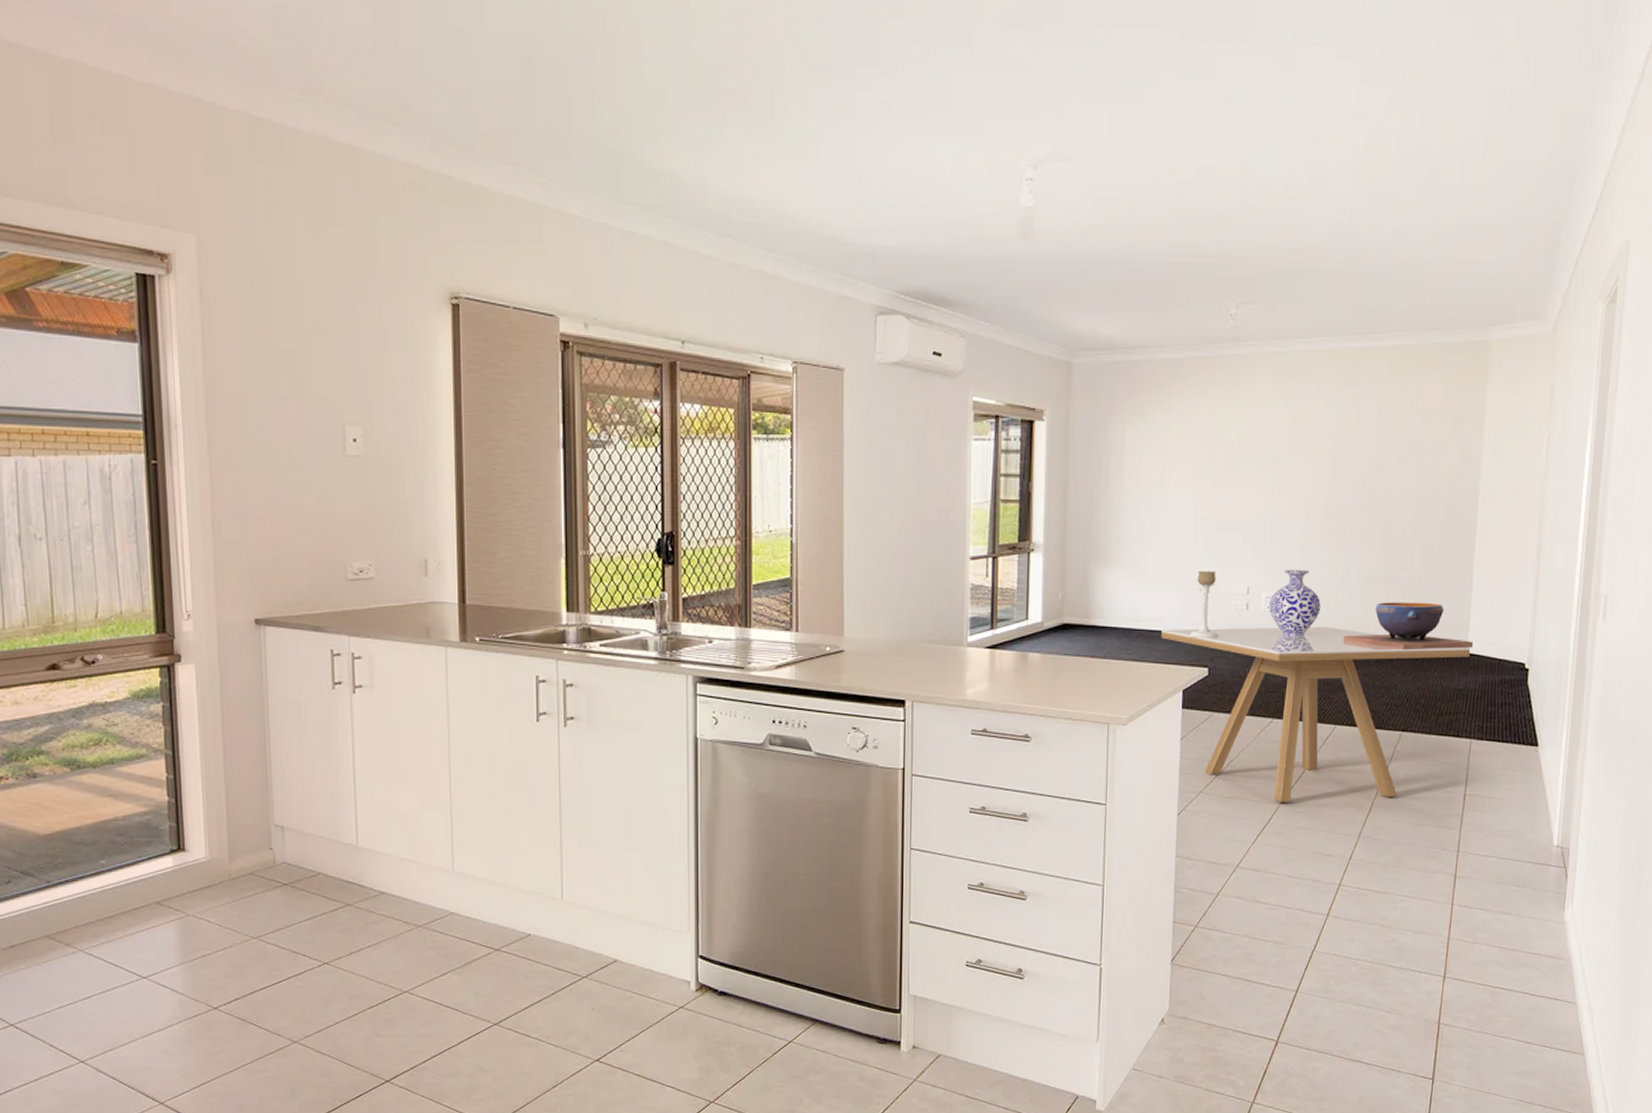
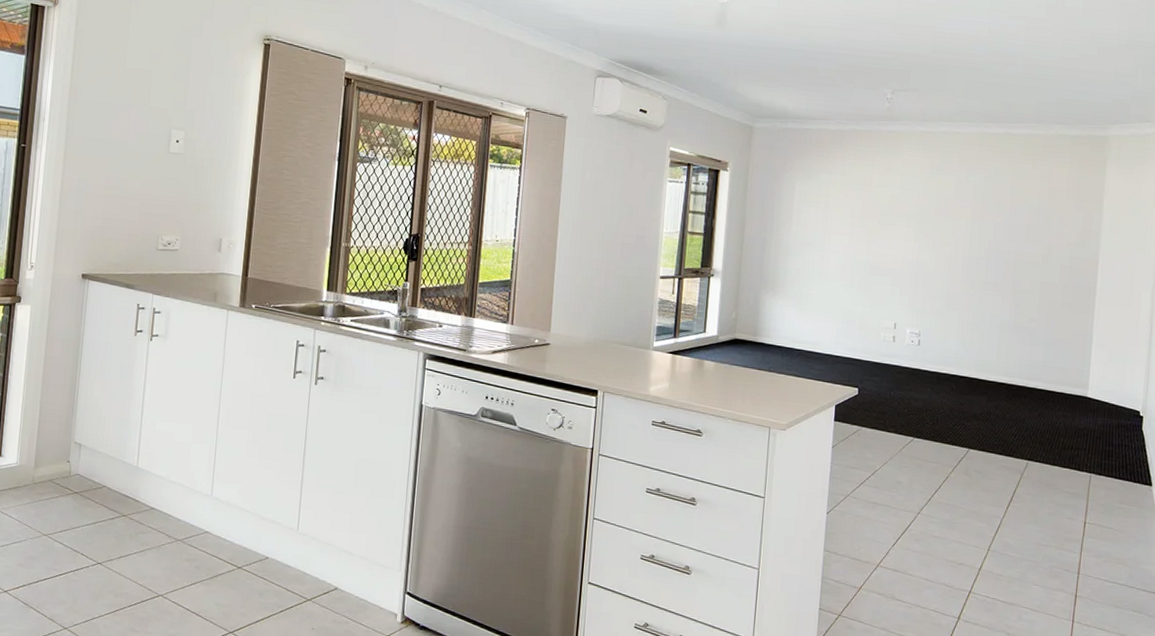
dining table: present [1161,627,1471,803] -> none [818,351,1091,518]
candle holder: present [1189,570,1218,637] -> none [843,305,868,363]
vase: present [1269,569,1321,636] -> none [913,311,958,369]
decorative bowl: present [1343,602,1474,649] -> none [977,346,1094,393]

